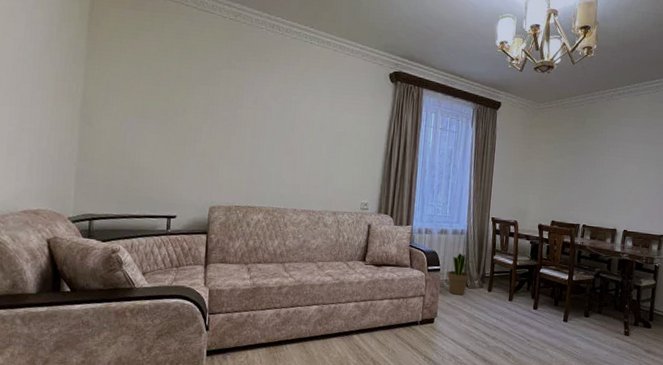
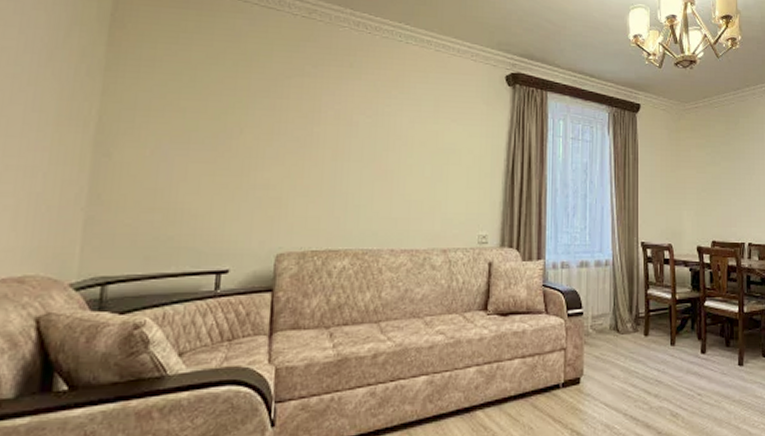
potted plant: present [447,252,473,295] -> none [593,289,623,344]

